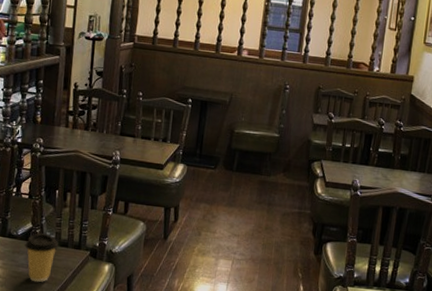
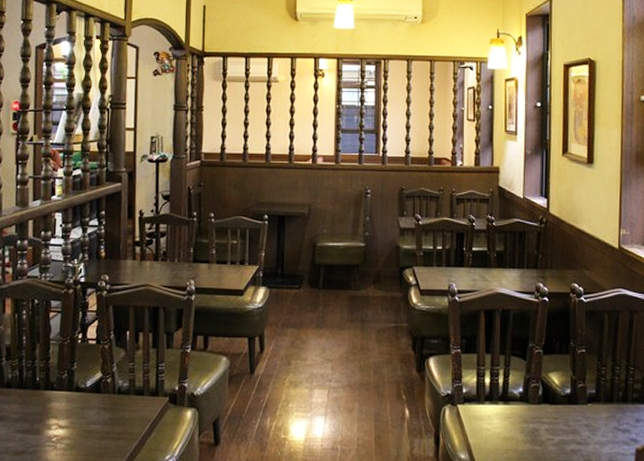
coffee cup: present [25,233,58,283] -> none [95,383,133,440]

